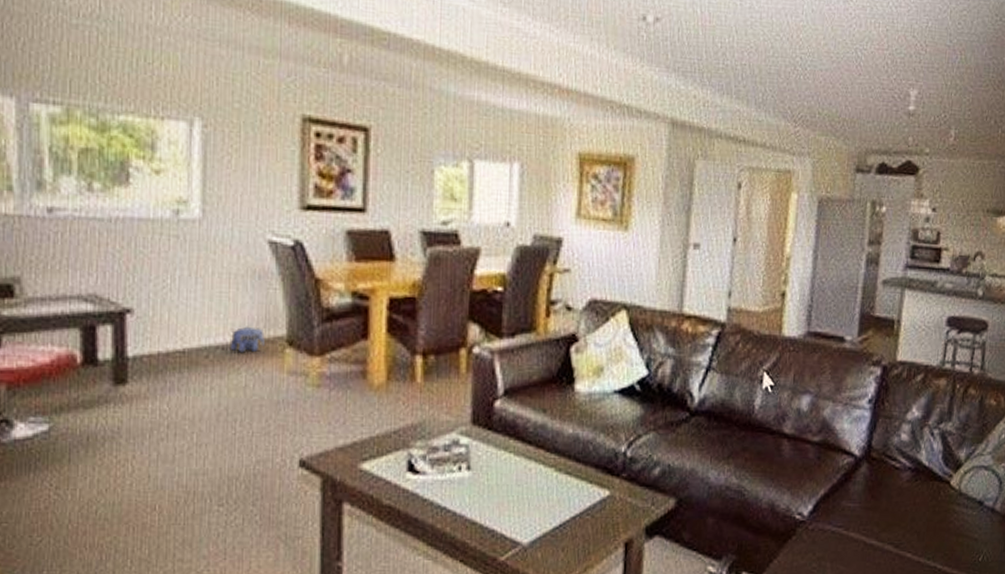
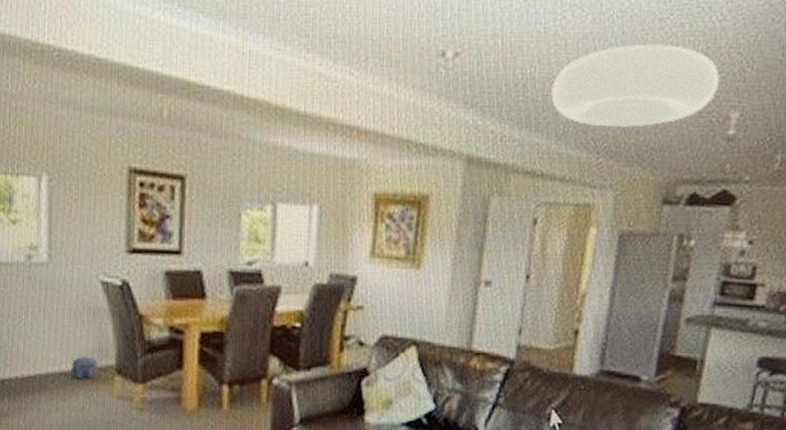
ceiling light: none [749,23,898,99] -> present [551,44,720,127]

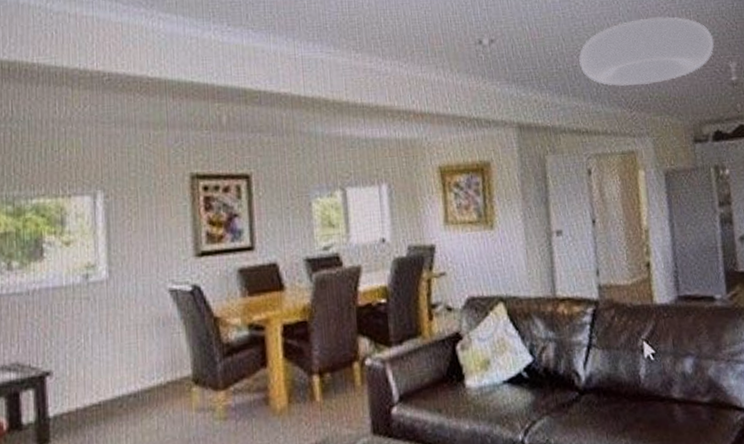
plush toy: present [72,356,98,379] -> none [141,371,173,397]

